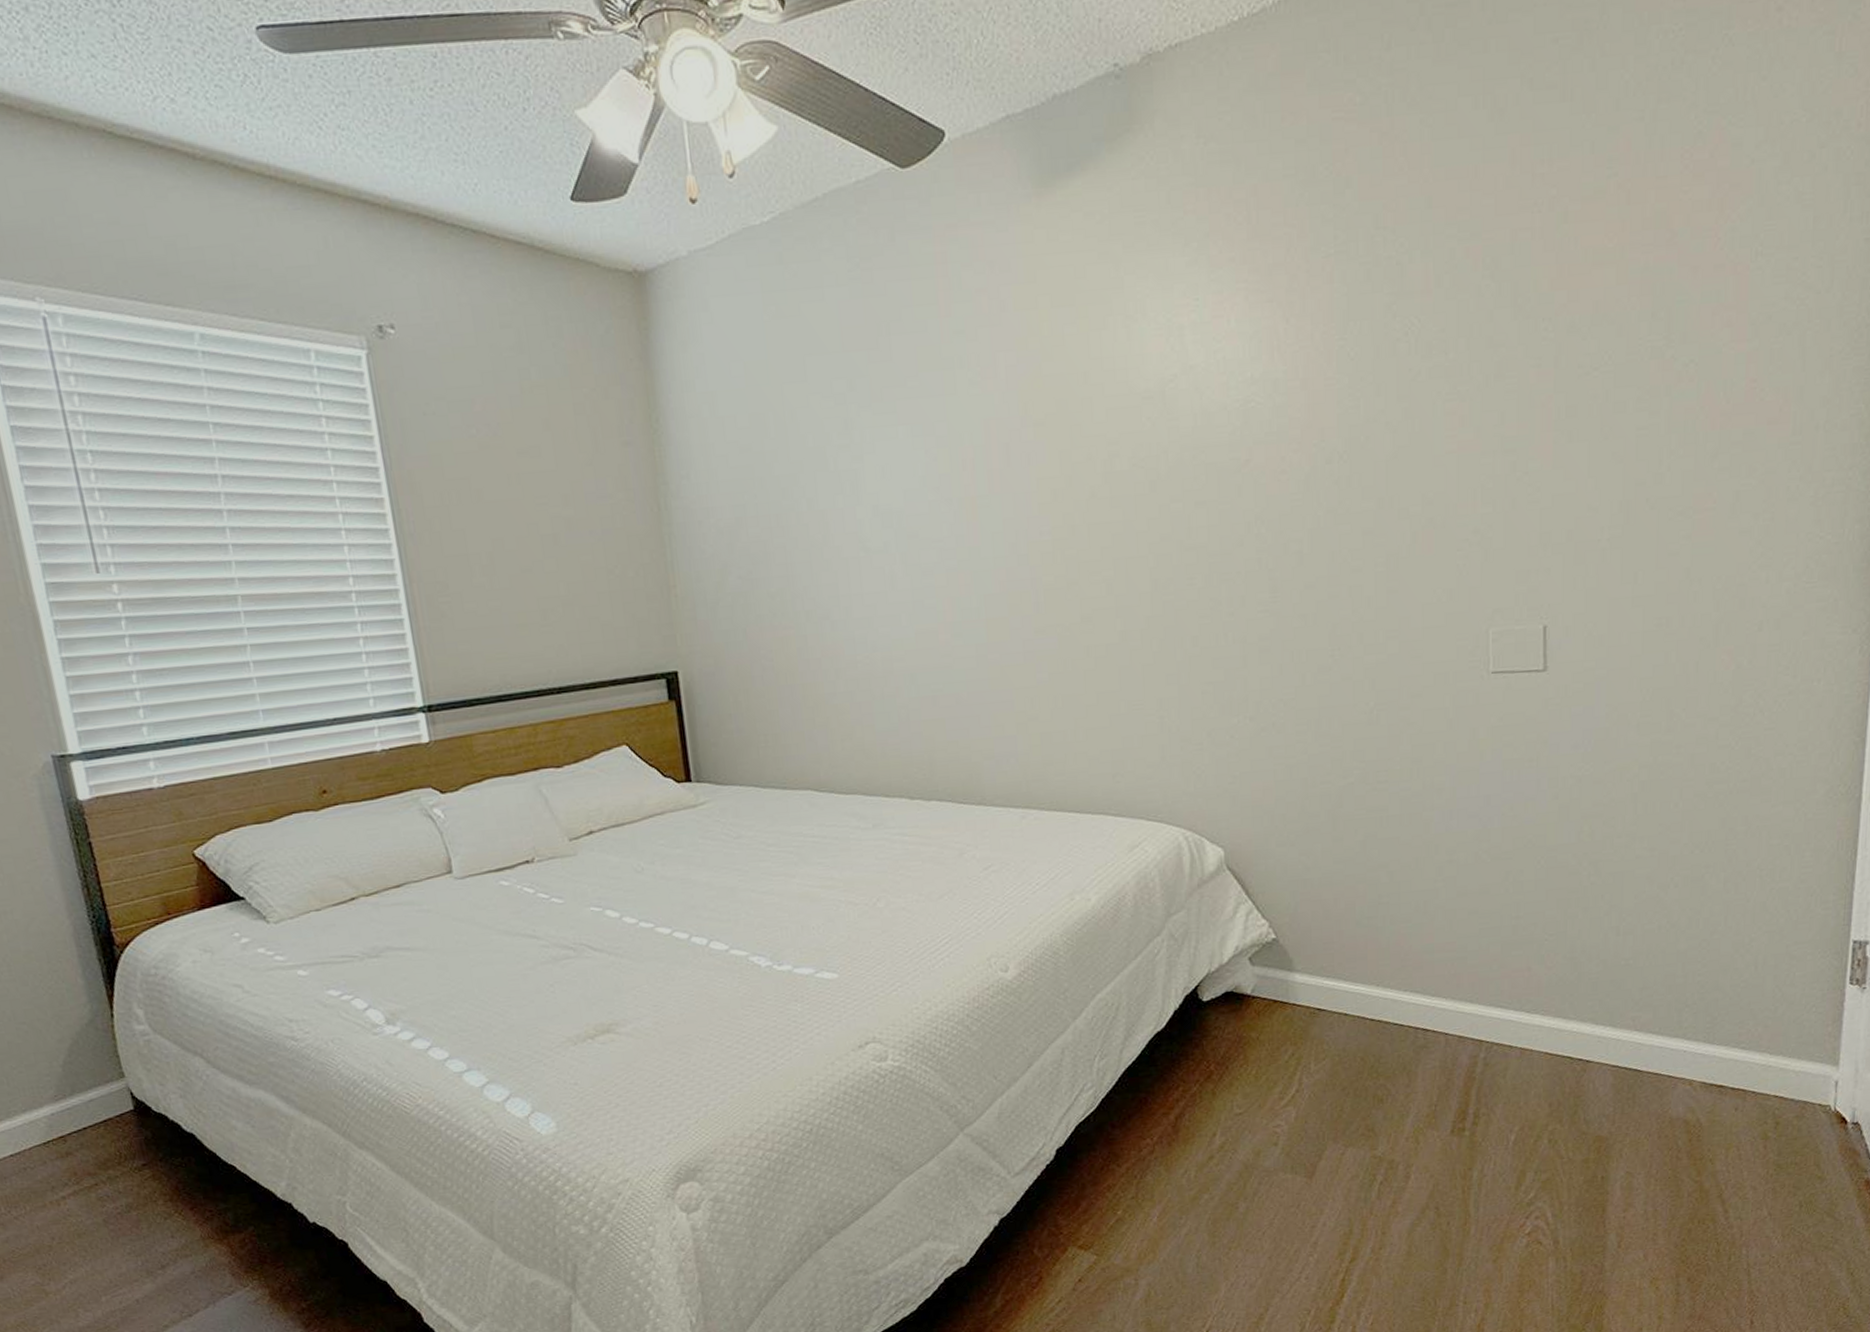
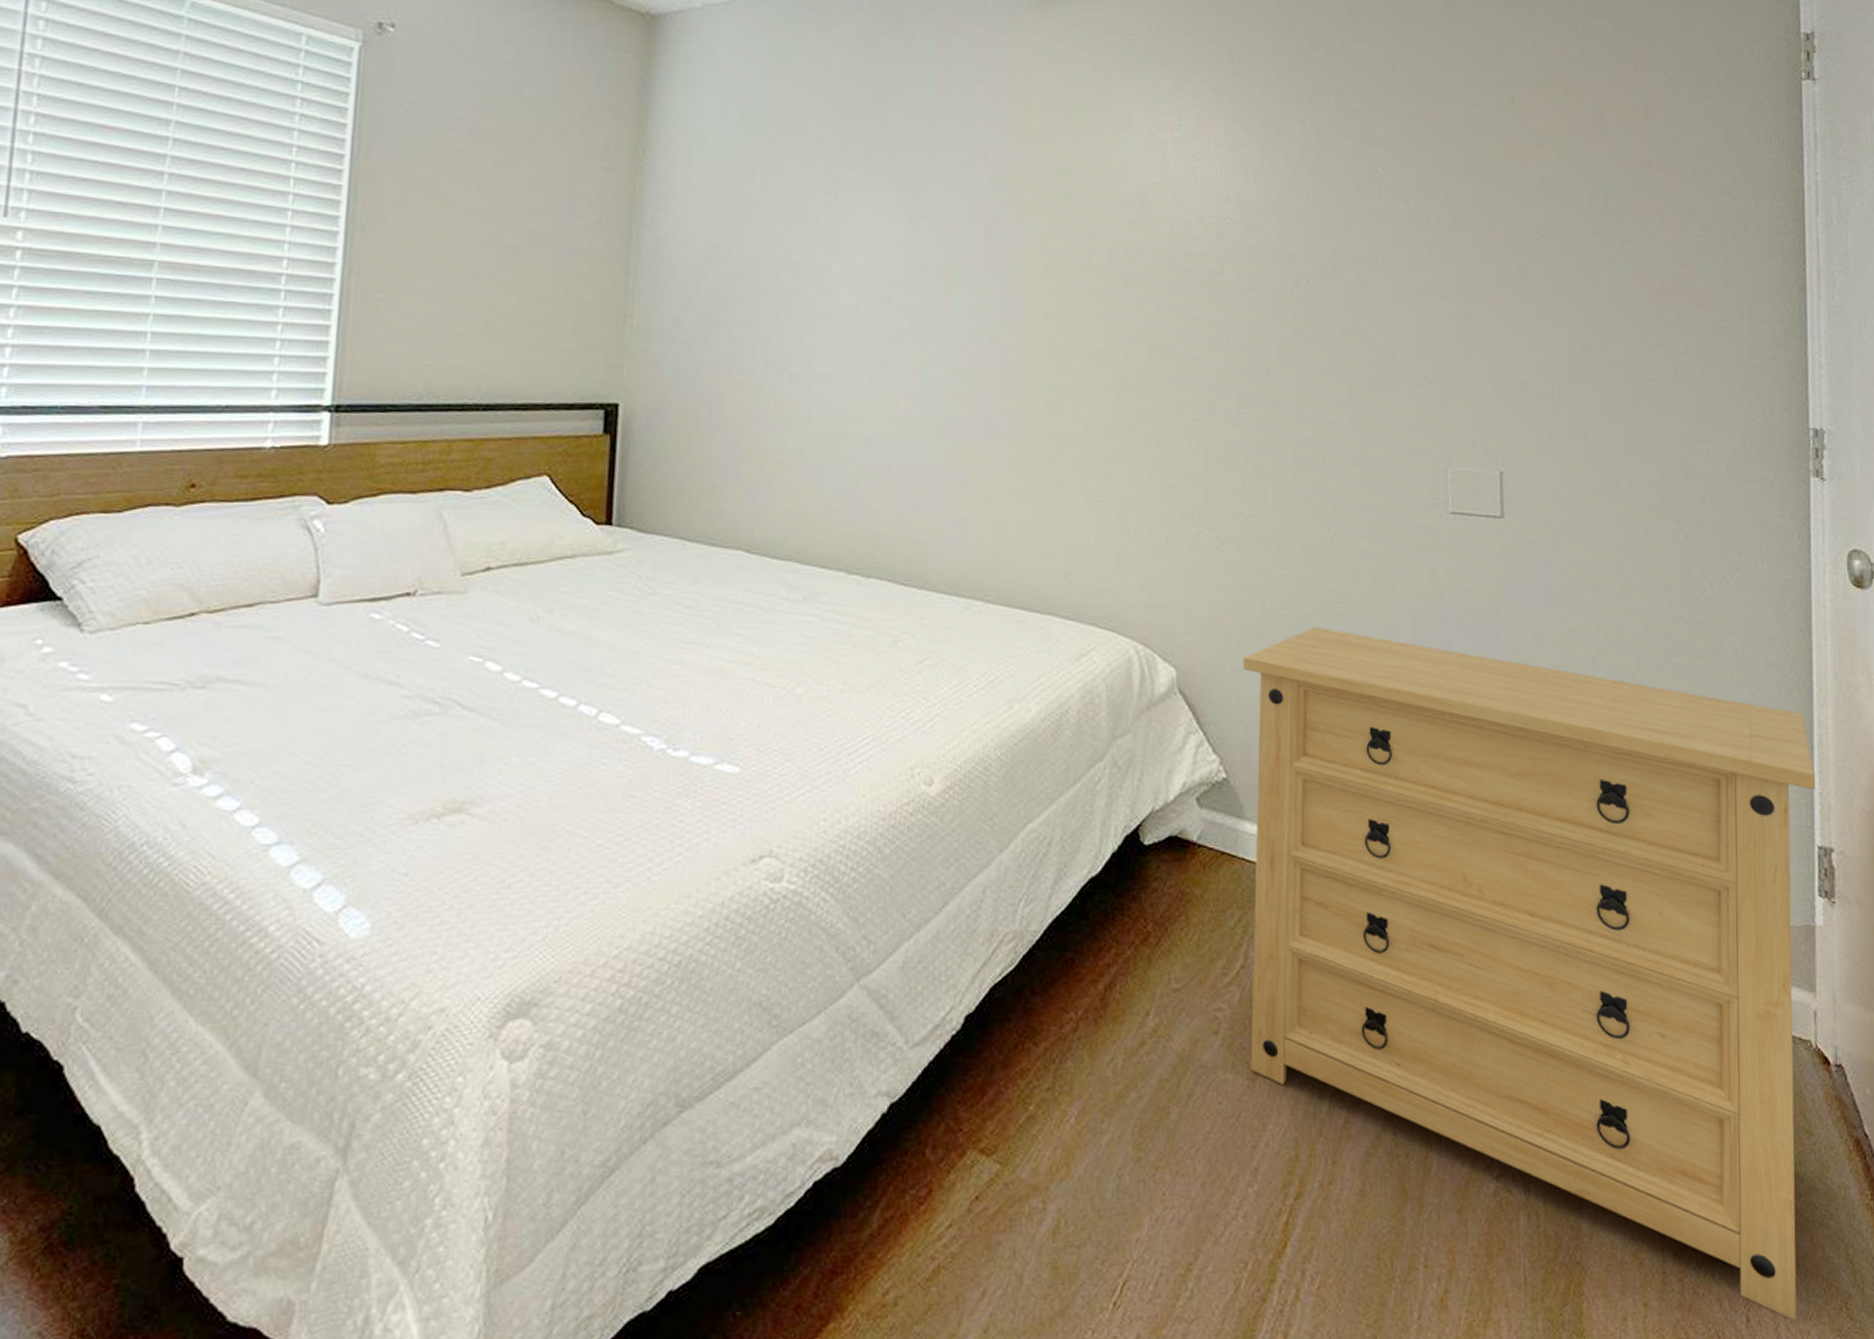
dresser: none [1287,796,1856,1321] -> present [1242,627,1815,1321]

